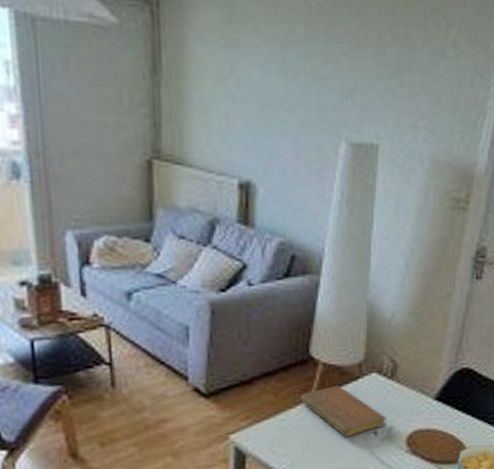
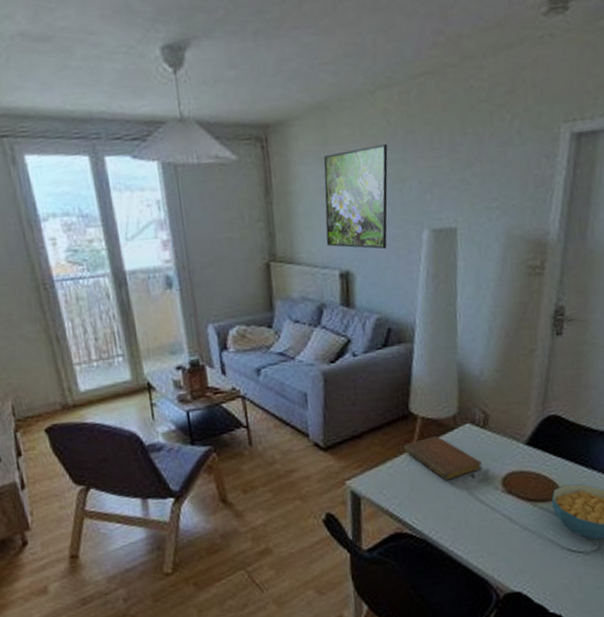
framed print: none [225,32,306,160] -> present [323,144,388,250]

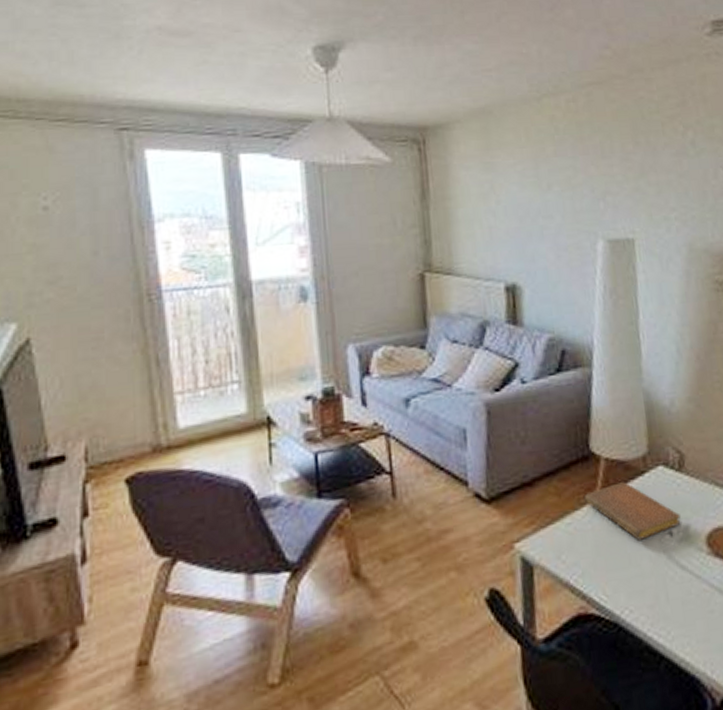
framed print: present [323,144,388,250] -> none [487,151,558,261]

